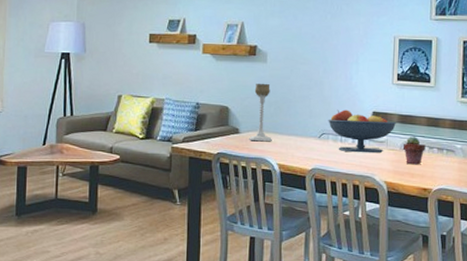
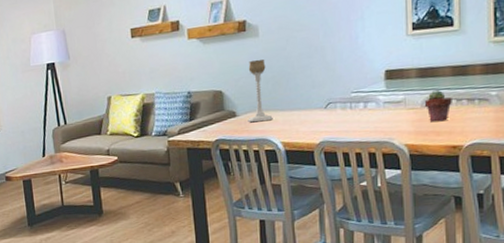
fruit bowl: present [328,109,396,154] -> none [334,72,414,119]

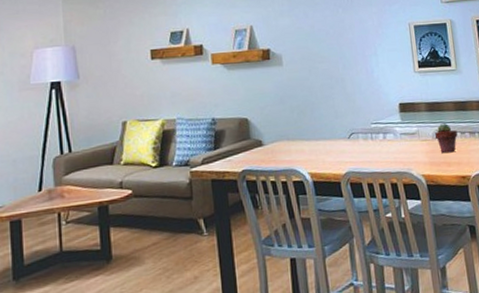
candle holder: present [248,59,273,122] -> none [273,88,300,151]

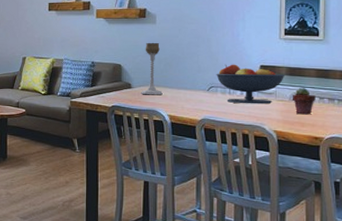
candle holder: none [273,88,300,151] -> present [141,42,163,94]
fruit bowl: none [355,104,424,149] -> present [216,64,284,104]

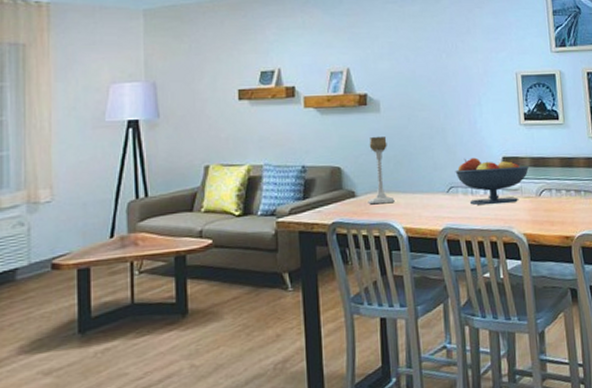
potted succulent: present [292,87,316,115] -> none [538,179,562,212]

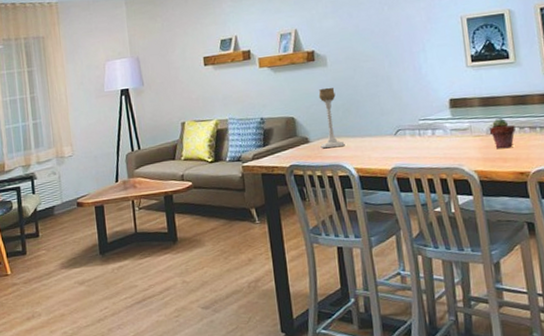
fruit bowl: present [455,157,529,205] -> none [402,101,478,145]
potted succulent: none [538,179,562,212] -> present [489,117,516,149]

